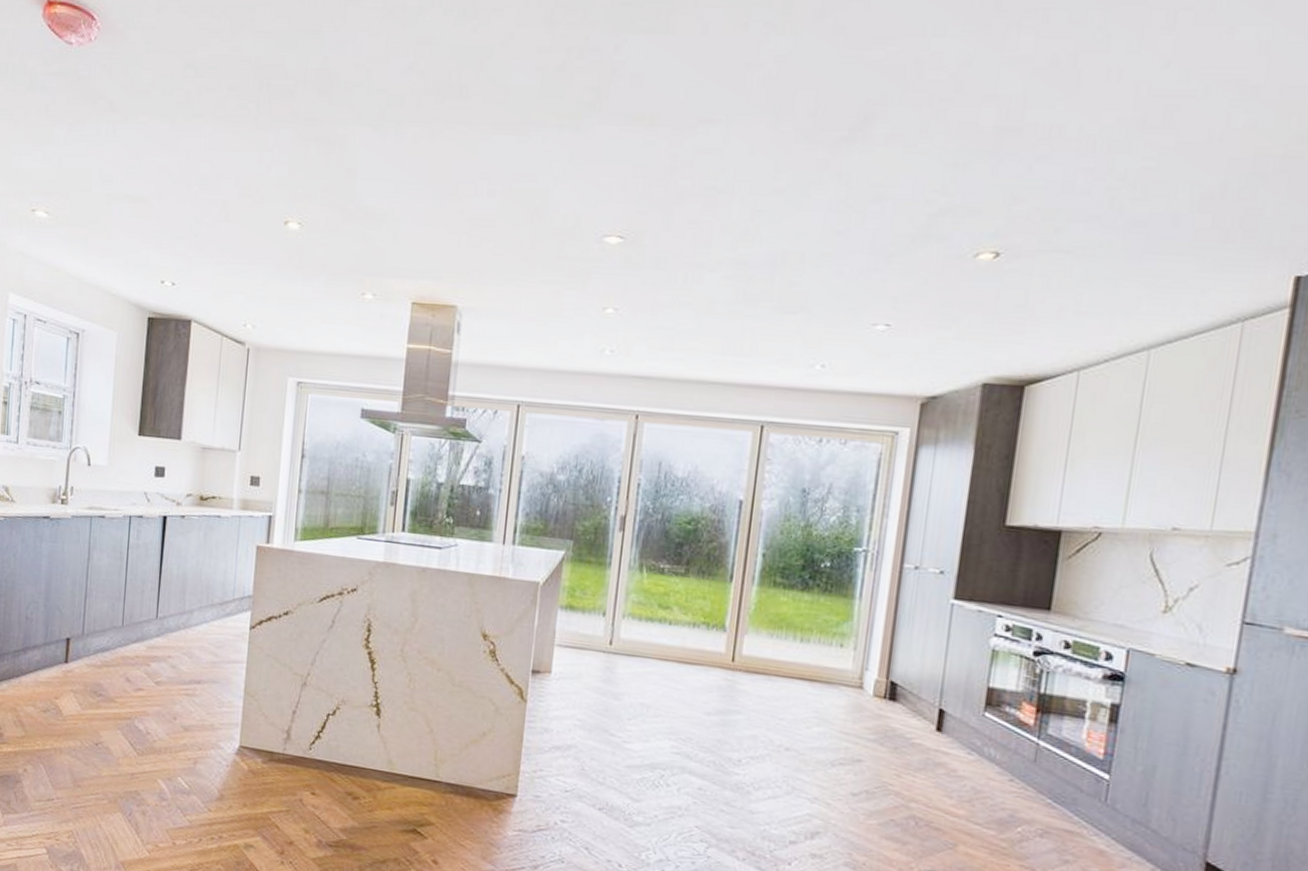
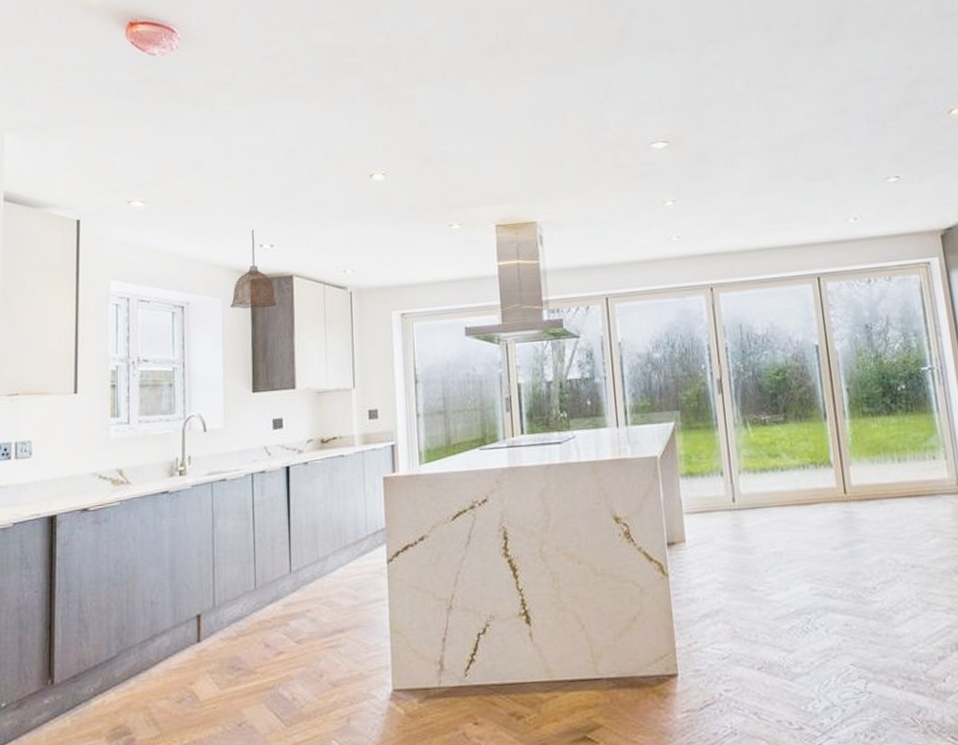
pendant lamp: none [124,263,172,350] -> present [230,230,277,309]

